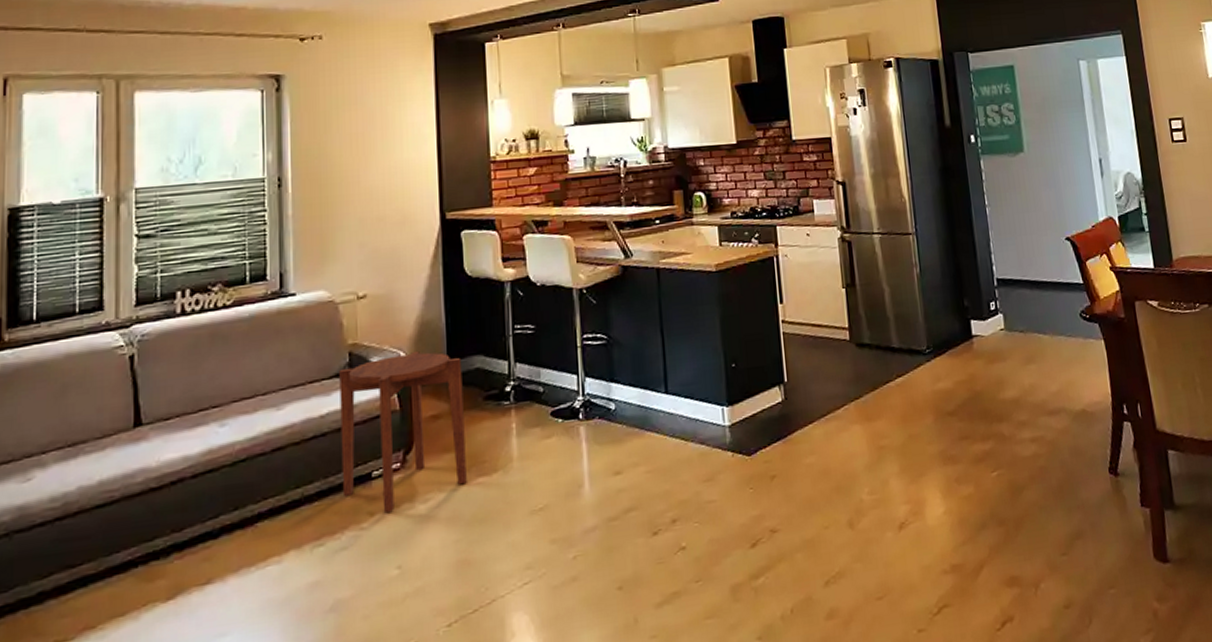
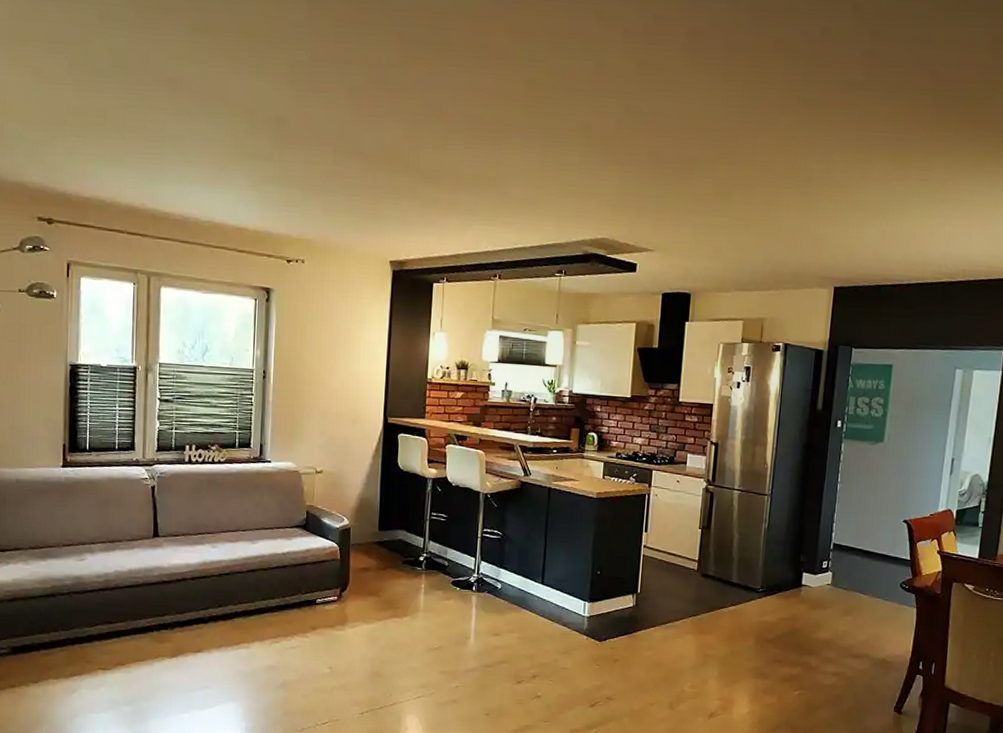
side table: present [339,350,467,512] -> none [294,518,389,629]

